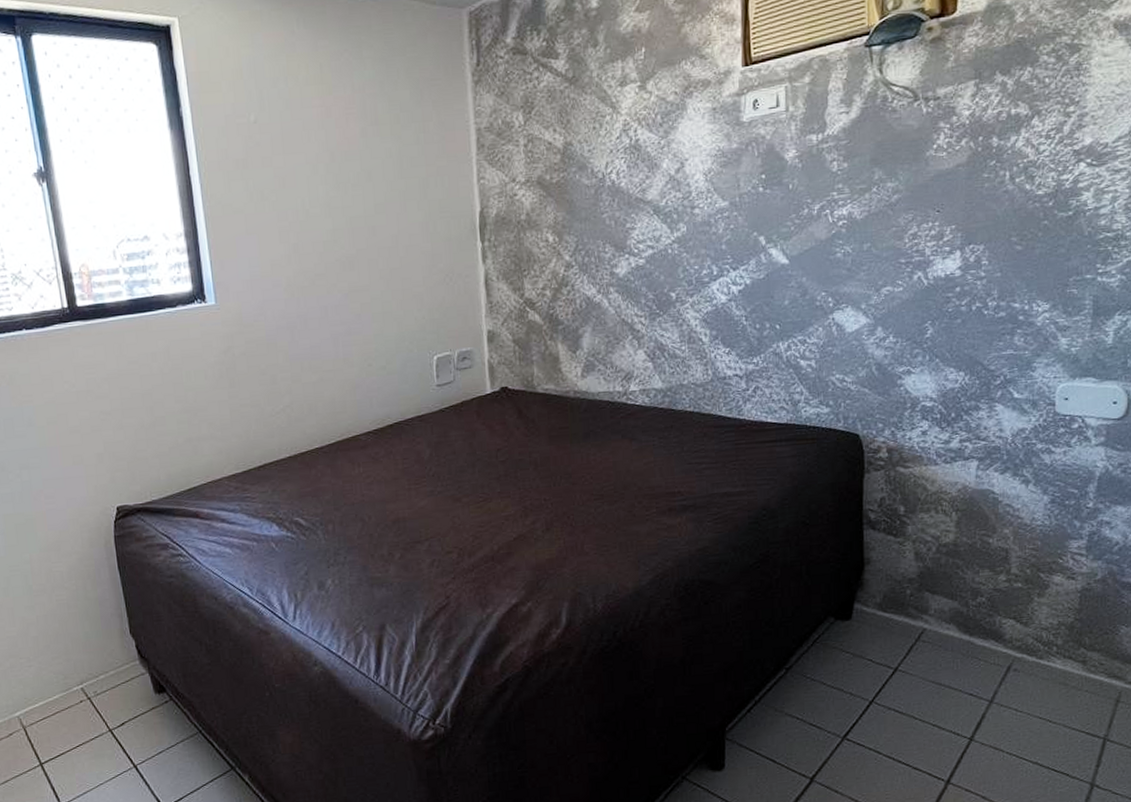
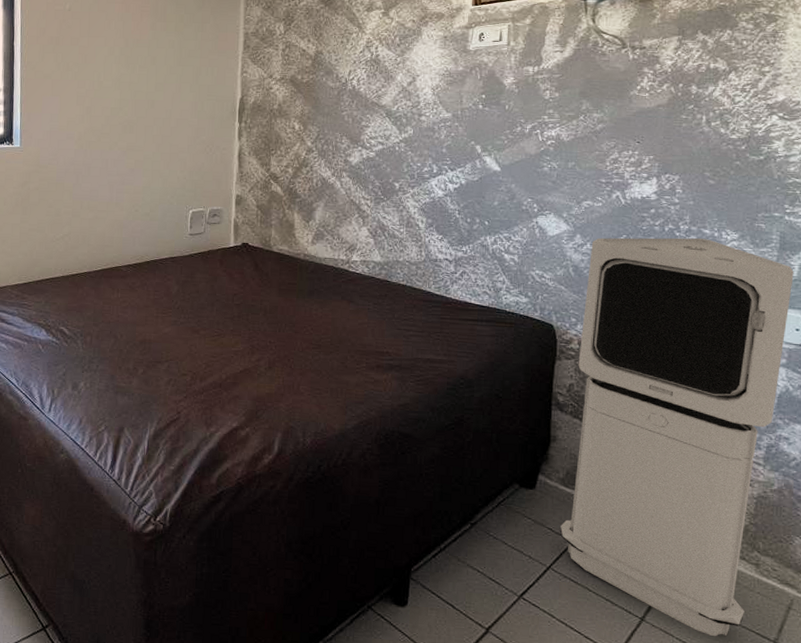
air purifier: none [881,313,1109,744] -> present [560,237,794,637]

